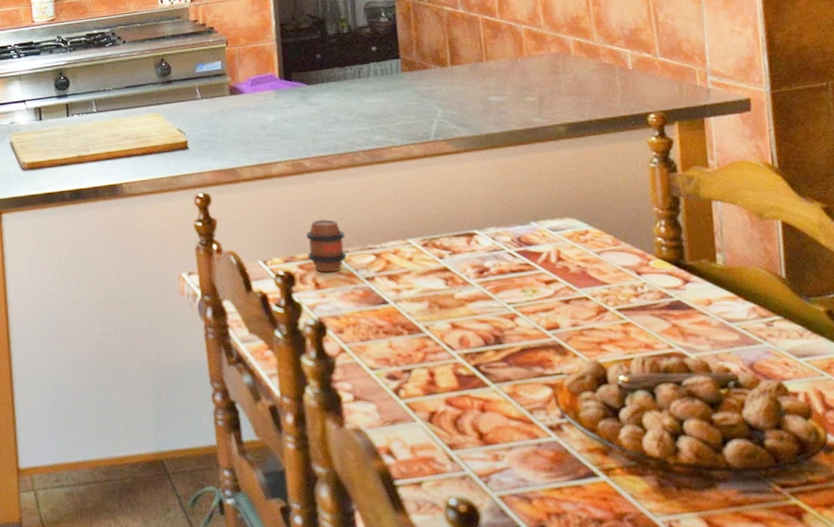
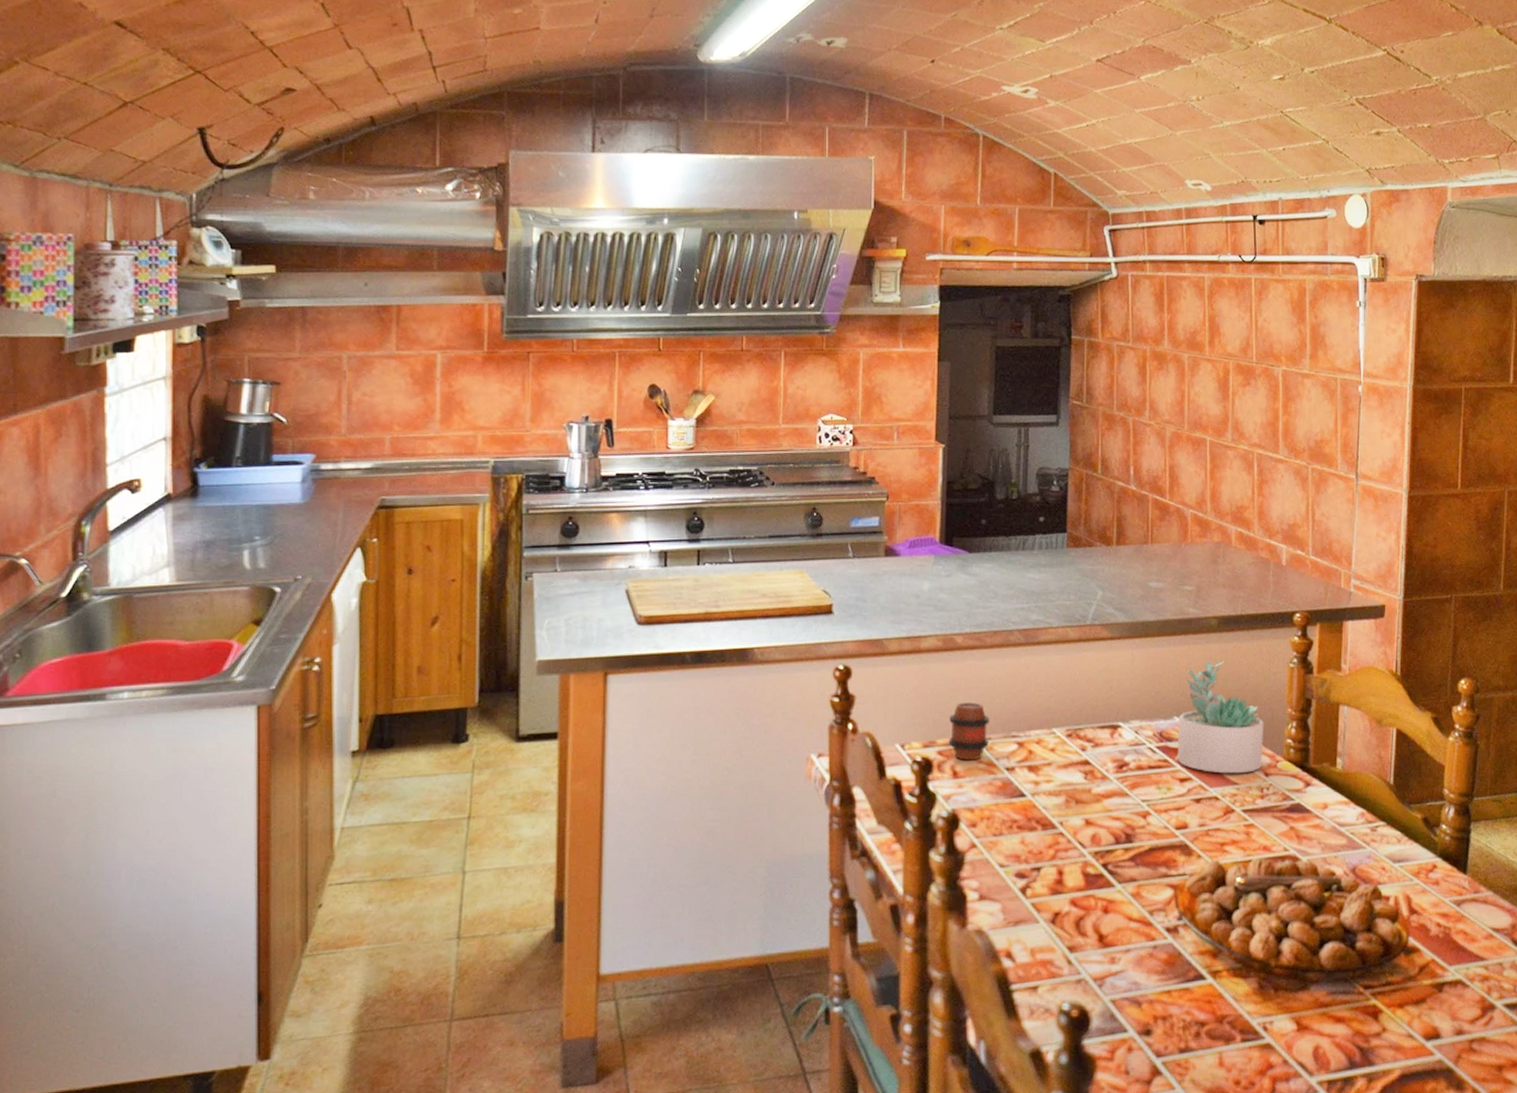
succulent plant: none [536,165,632,274] -> present [1177,660,1264,774]

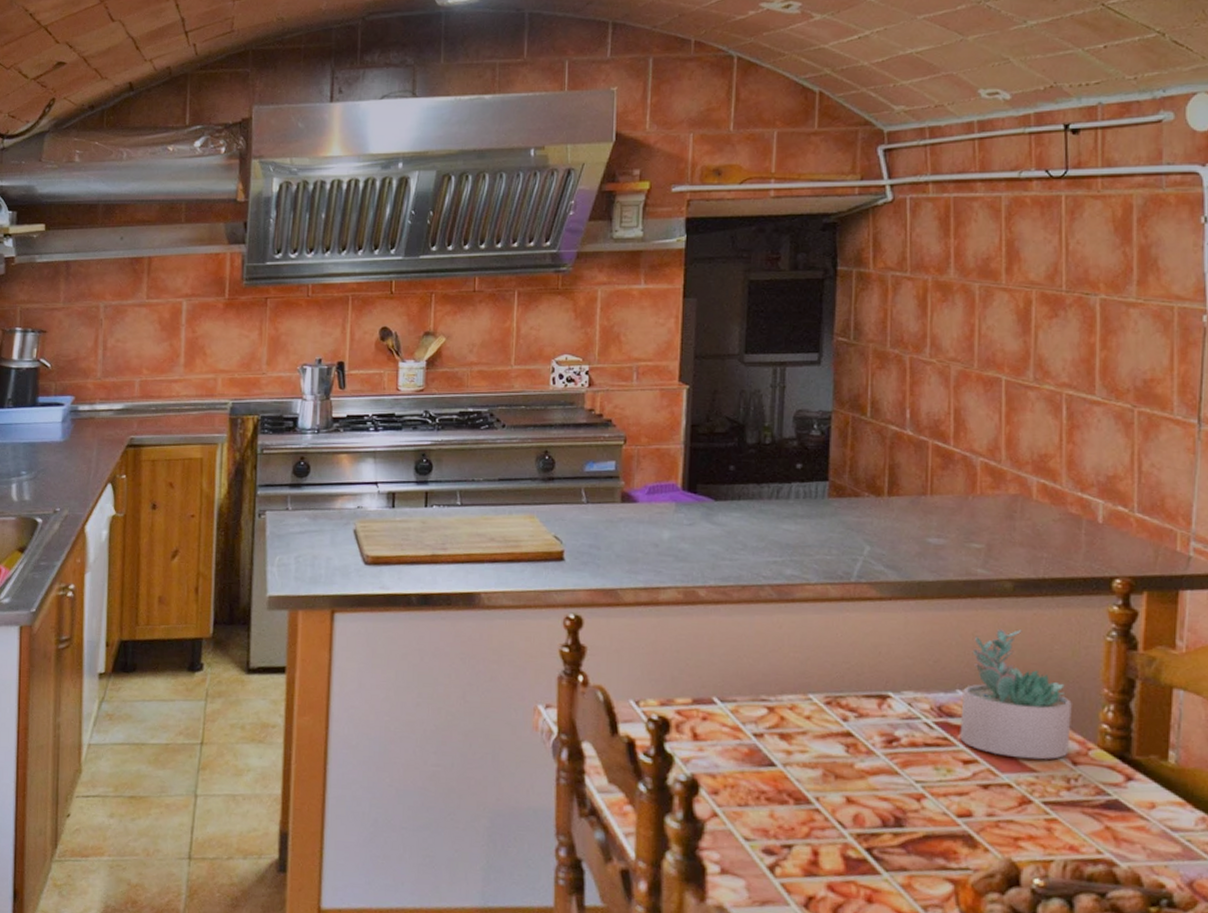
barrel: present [949,702,990,761] -> none [689,660,736,723]

